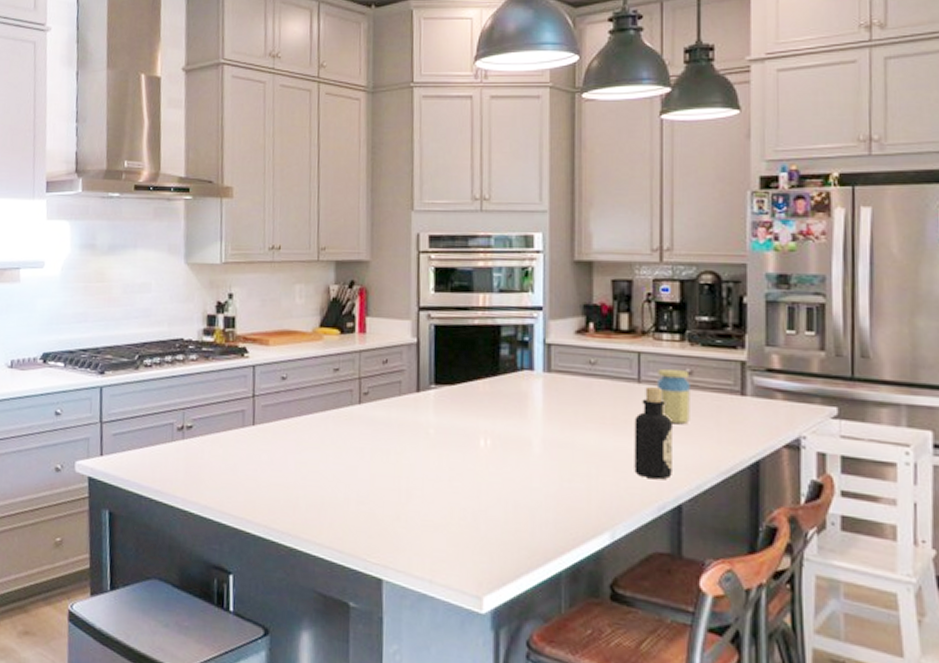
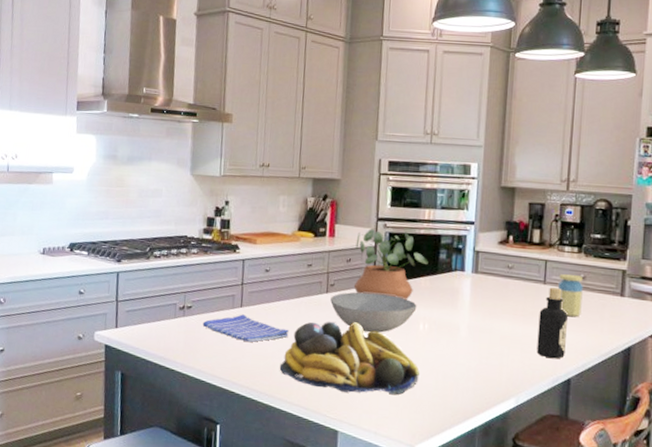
dish towel: none [206,434,314,469] -> present [202,314,289,342]
fruit bowl: none [304,439,483,532] -> present [279,322,420,395]
bowl: none [365,401,475,453] -> present [330,292,417,333]
potted plant: none [393,321,486,410] -> present [353,229,428,301]

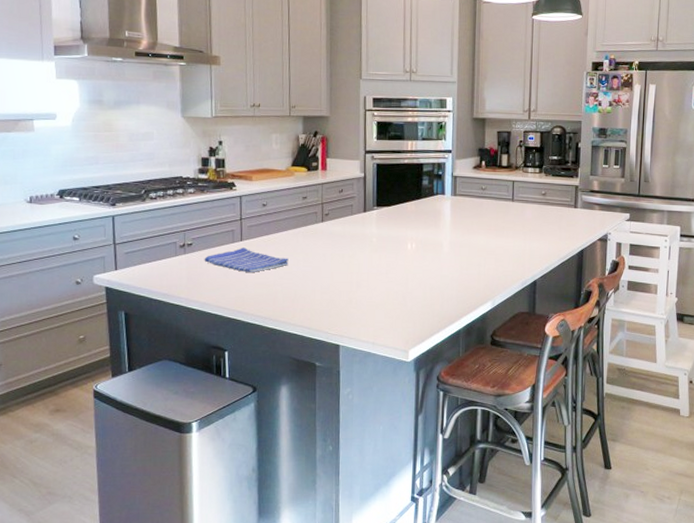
fruit bowl: present [279,322,420,395] -> none [281,247,409,310]
bowl: present [330,292,417,333] -> none [326,219,405,255]
potted plant: present [353,229,428,301] -> none [346,161,413,224]
bottle: present [536,287,568,359] -> none [508,204,532,265]
jar: present [557,274,584,317] -> none [523,191,544,228]

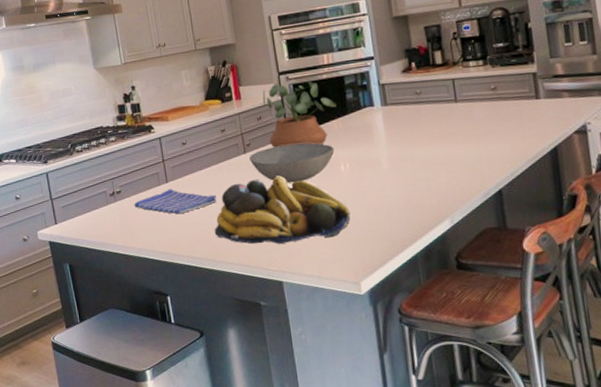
fruit bowl: none [281,247,409,310] -> present [214,175,351,244]
bowl: none [326,219,405,255] -> present [249,142,335,183]
potted plant: none [346,161,413,224] -> present [262,80,337,148]

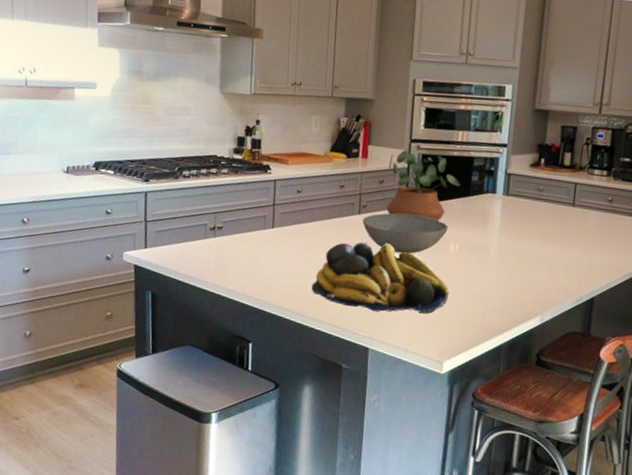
dish towel: present [134,189,217,214] -> none [233,235,321,263]

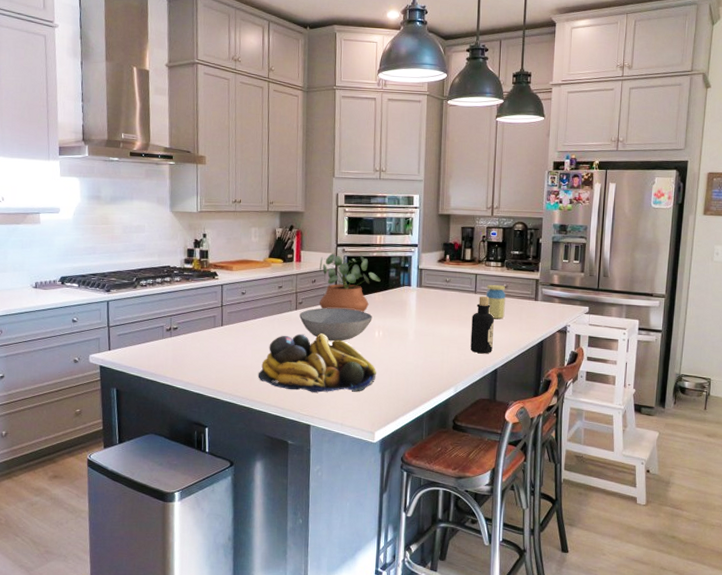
bottle: none [563,210,594,279] -> present [470,296,494,354]
jar: none [585,197,611,239] -> present [485,284,506,320]

